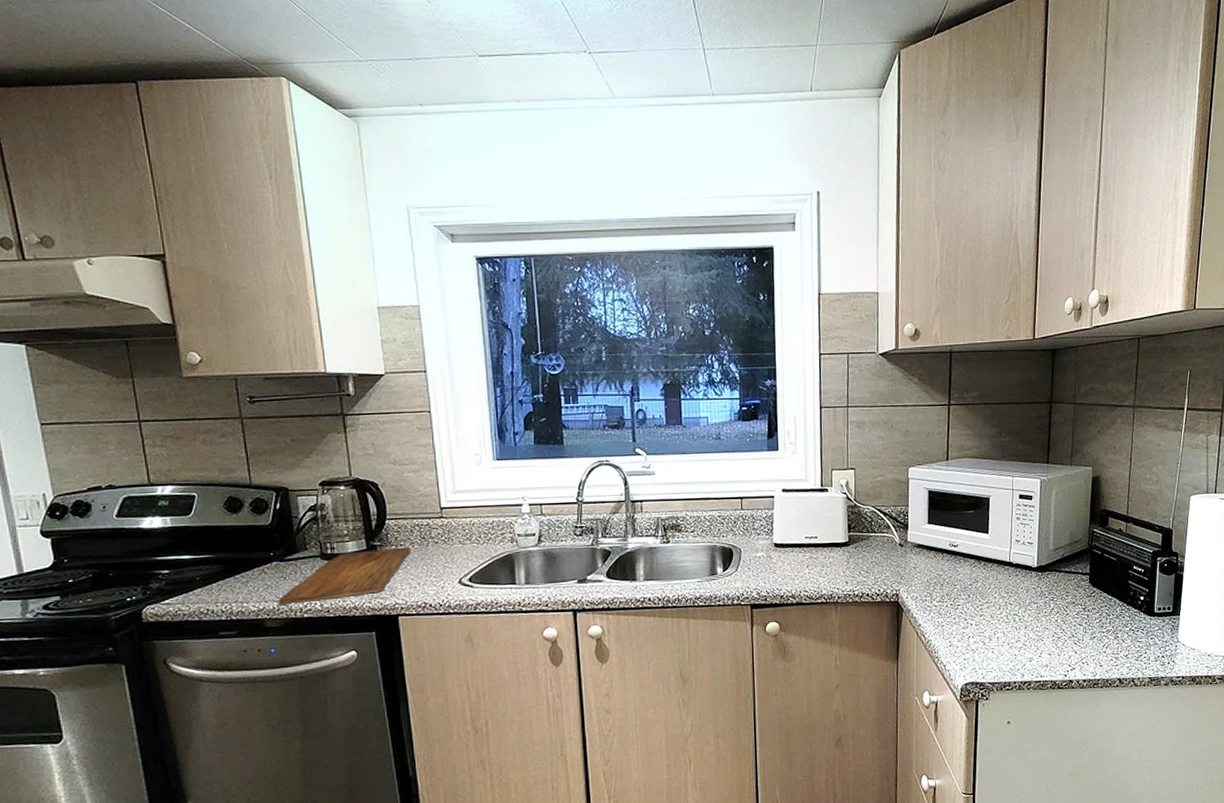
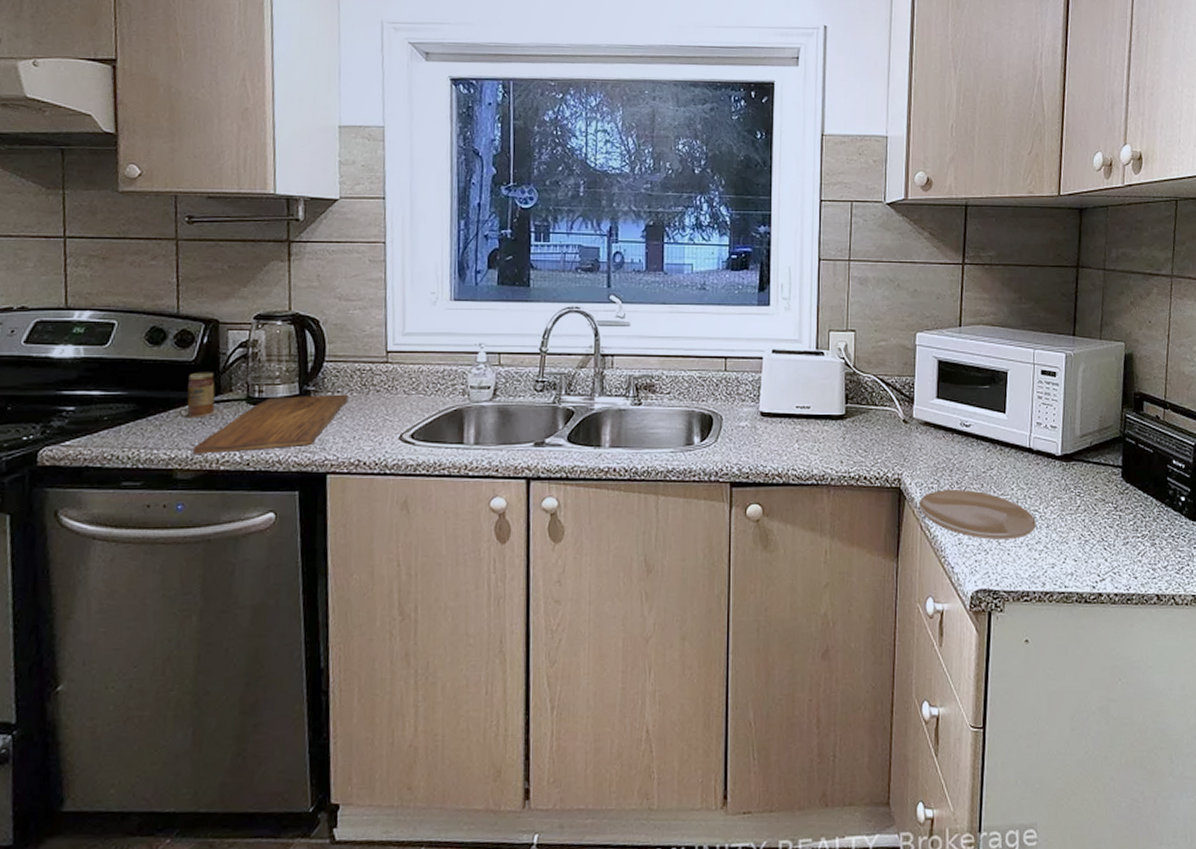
canister: none [267,533,297,575] -> present [184,372,219,418]
plate: none [914,600,1016,642] -> present [919,490,1036,541]

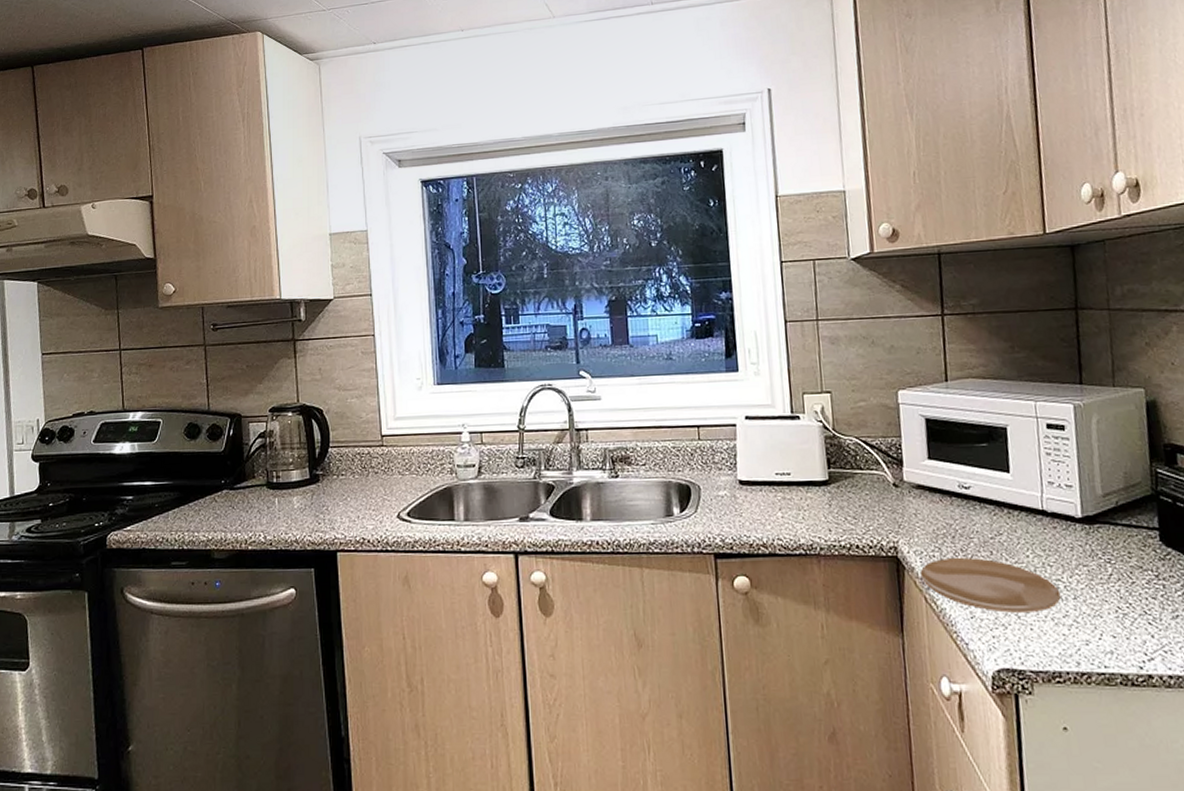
canister: present [184,372,219,418] -> none [218,461,245,503]
cutting board: present [193,394,348,456] -> none [226,476,351,537]

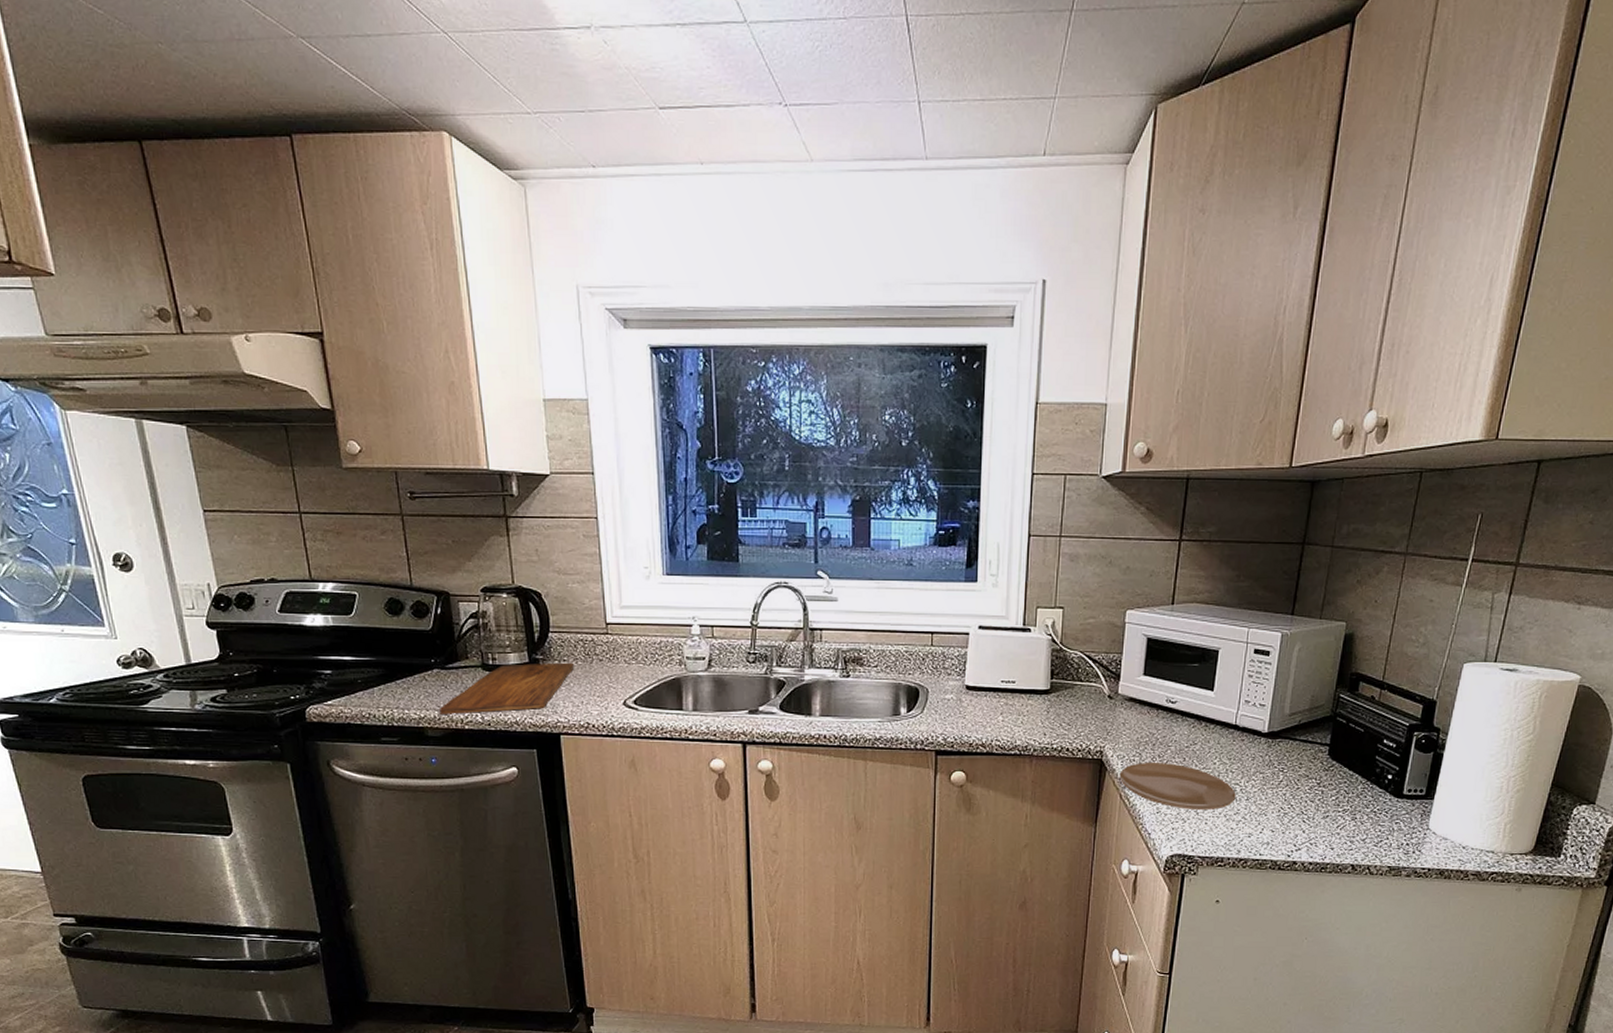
cutting board: none [226,476,351,537] -> present [440,662,574,716]

